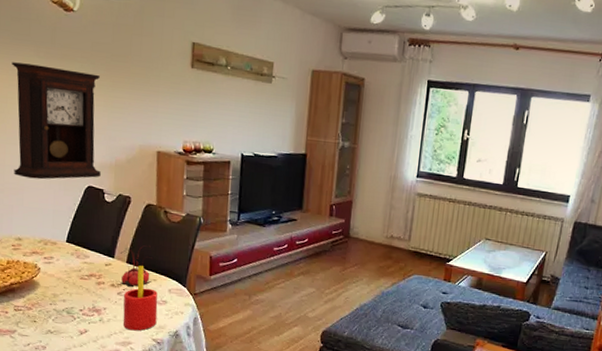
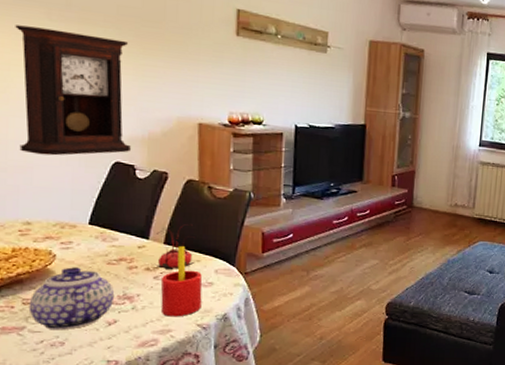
teapot: none [19,280,86,336] -> present [28,267,115,331]

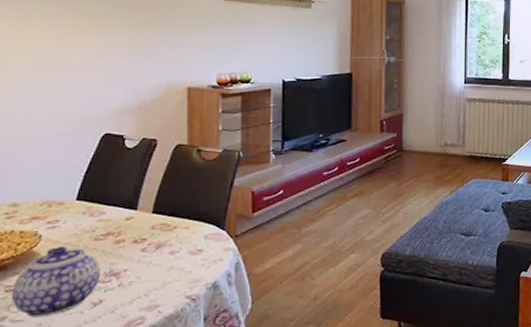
pendulum clock: present [15,25,132,156] -> none [10,10,122,134]
flower: present [153,224,195,270] -> none [142,190,184,241]
straw: present [160,246,203,317] -> none [148,214,192,291]

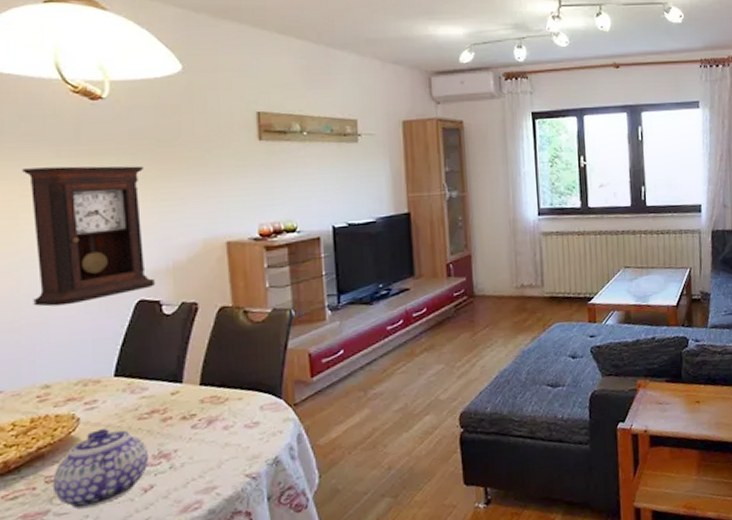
pendulum clock: none [10,10,122,134] -> present [22,166,156,307]

